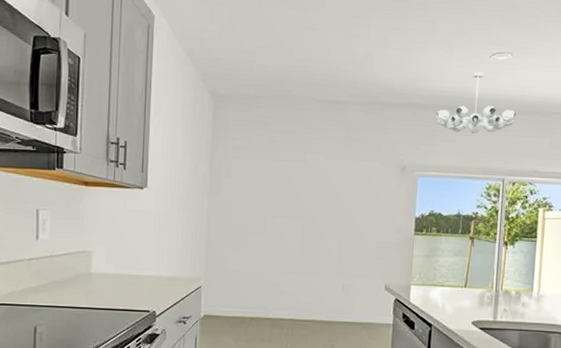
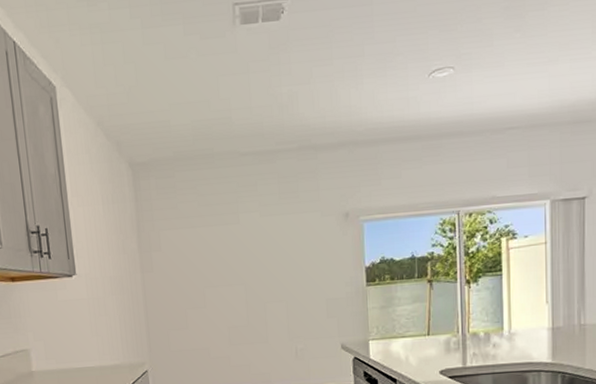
chandelier: present [436,72,517,133] -> none [376,94,466,167]

